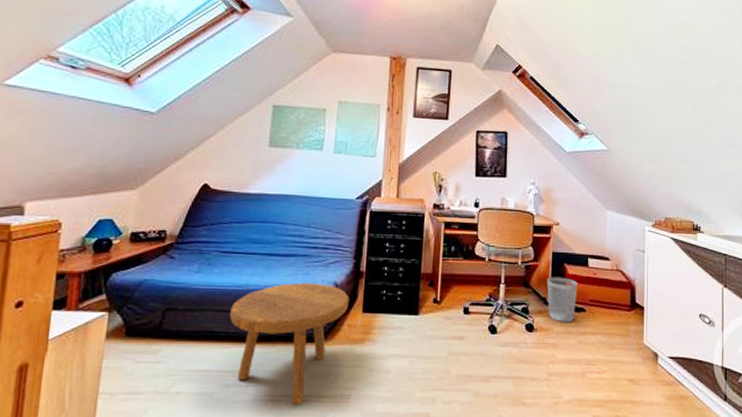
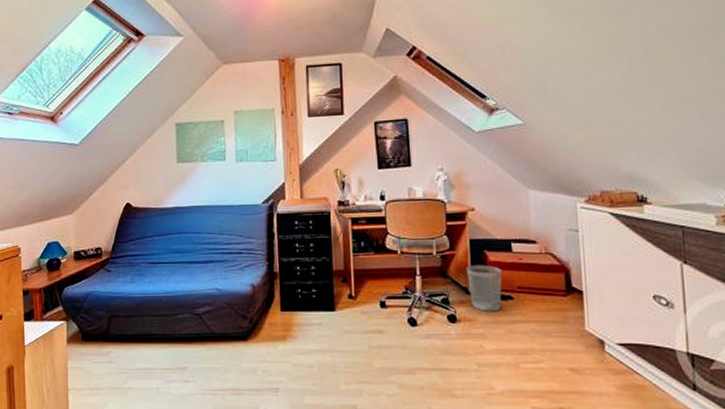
footstool: present [230,282,349,406] -> none [163,286,267,399]

